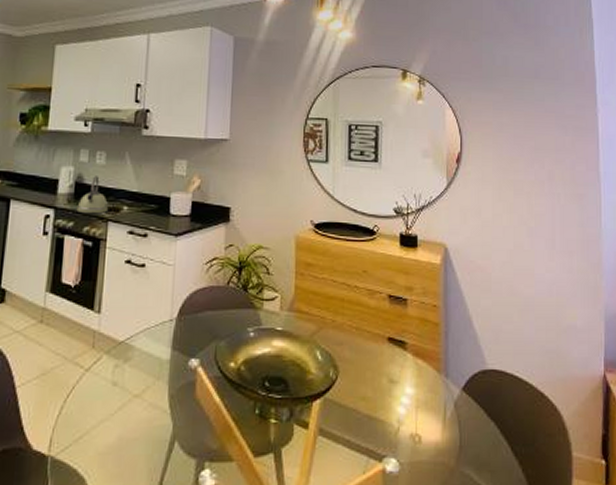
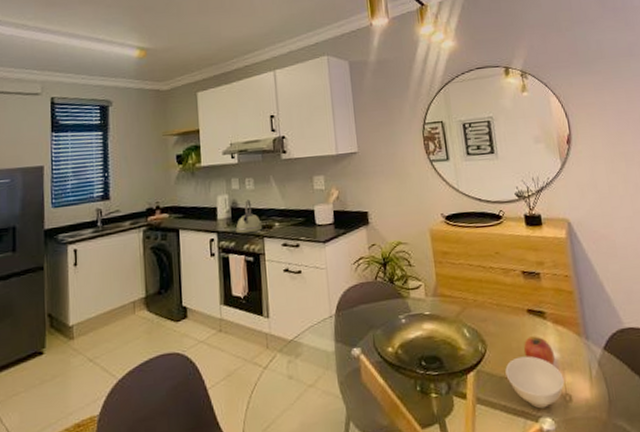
bowl: none [355,388,416,448] -> present [505,356,565,409]
fruit: none [377,367,409,402] -> present [523,336,555,366]

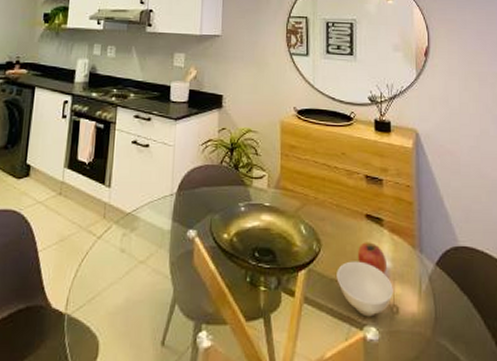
kettle: present [235,200,263,234] -> none [90,67,118,101]

